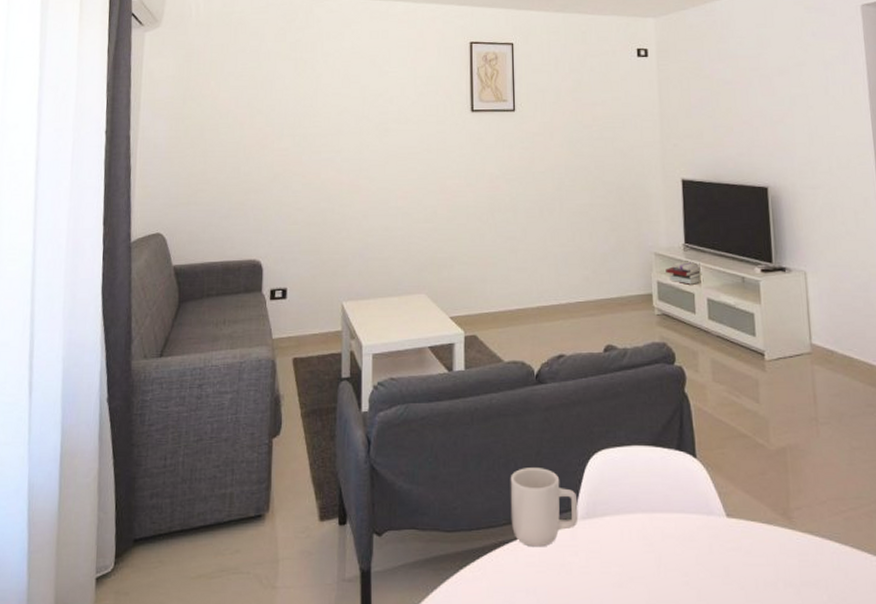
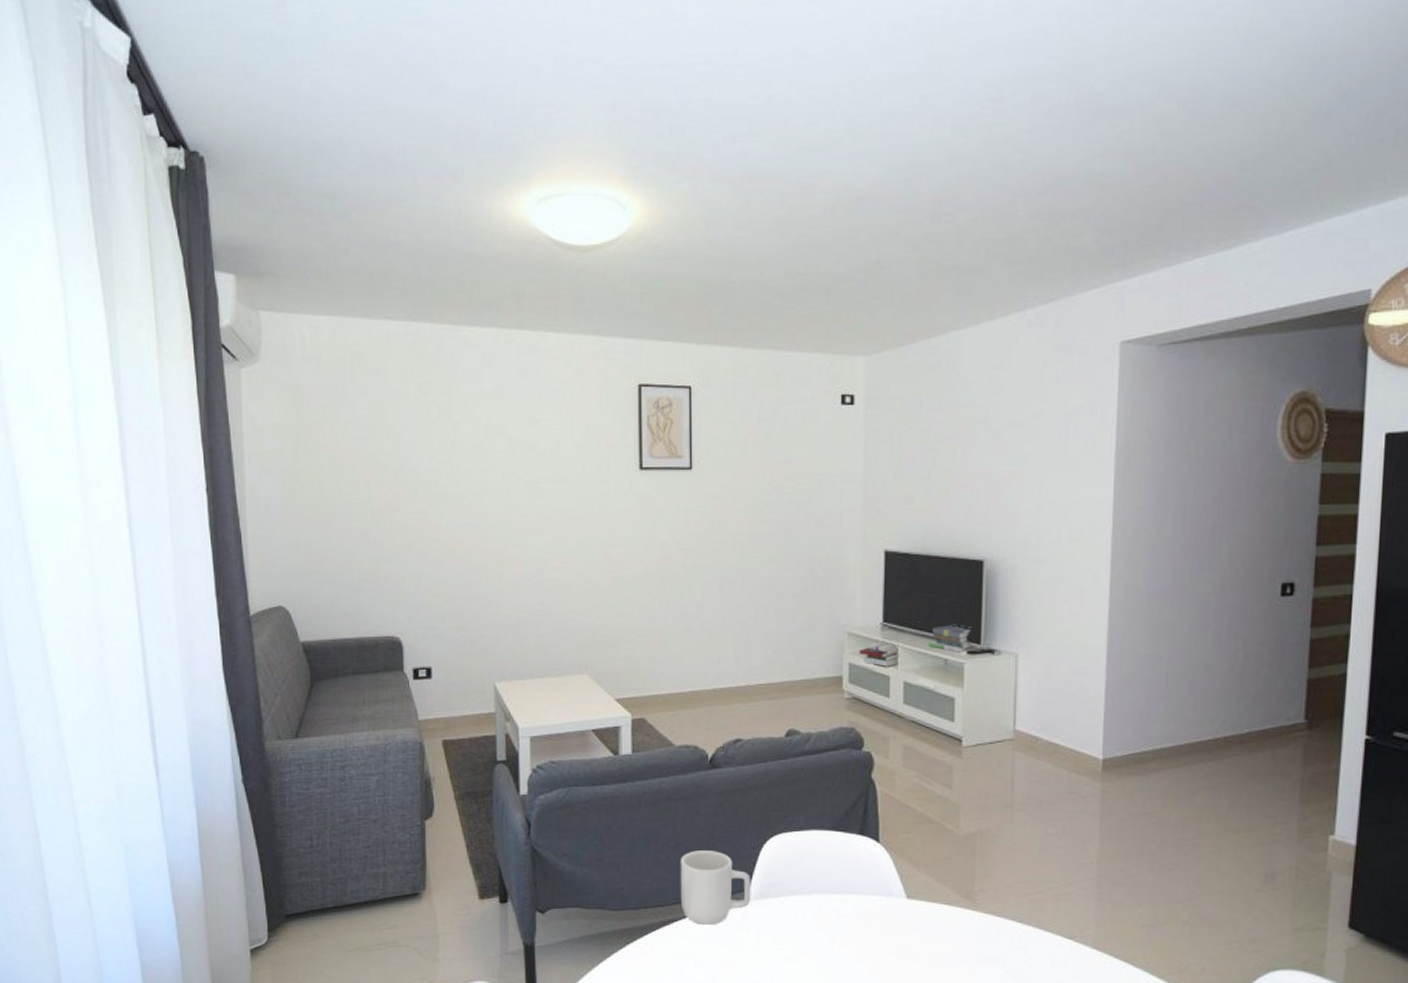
books: none [726,244,771,271] -> present [928,624,978,653]

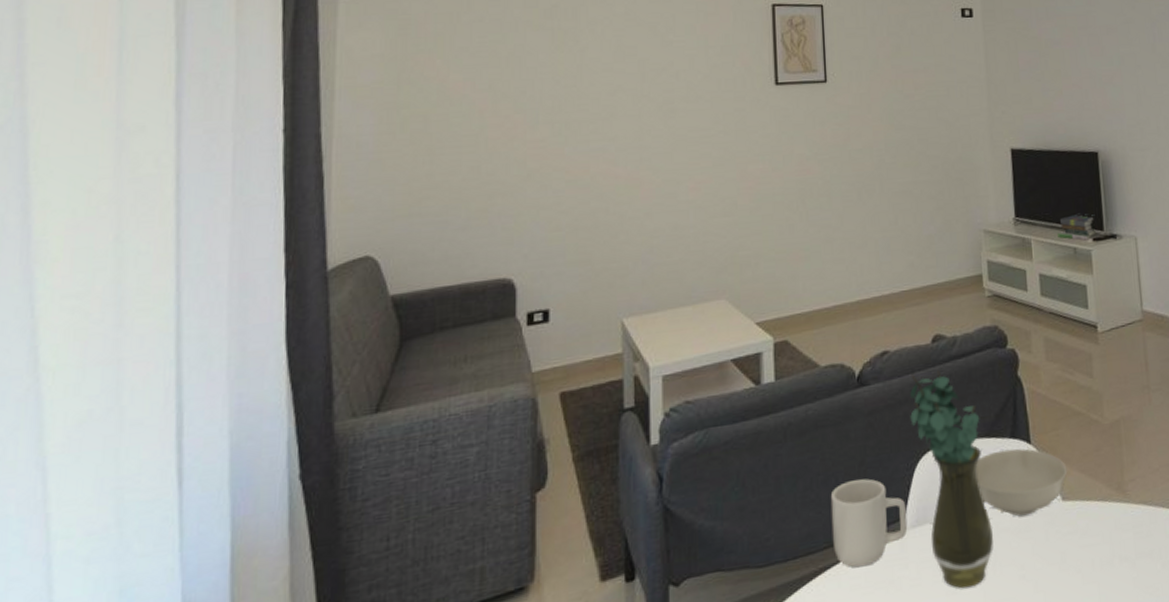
vase: none [759,762,835,959] -> present [910,369,994,588]
bowl: none [821,844,915,906] -> present [975,448,1068,516]
books: present [859,641,901,667] -> none [996,235,1035,261]

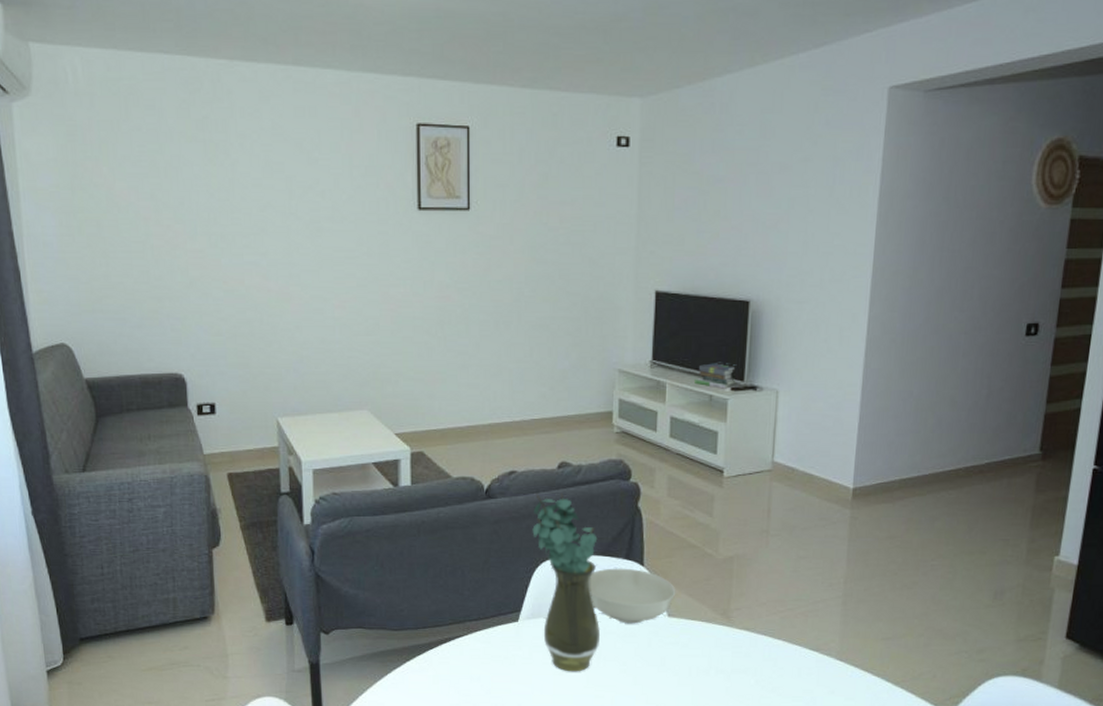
mug: present [830,478,908,568] -> none [456,575,524,643]

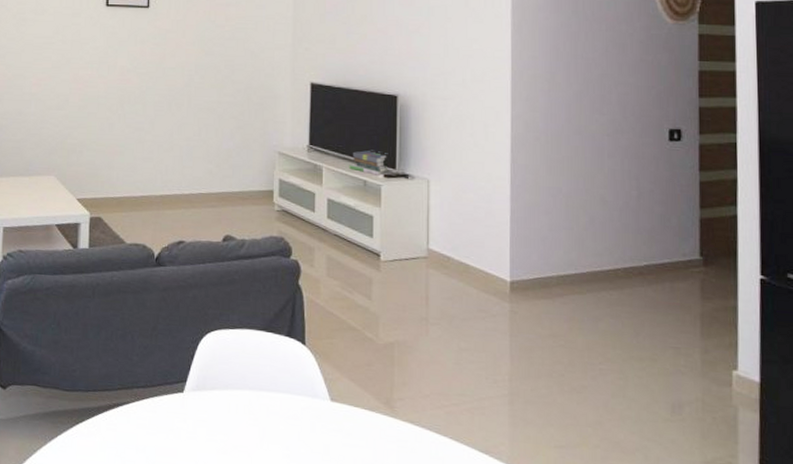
vase: present [532,492,601,672] -> none [198,264,264,453]
bowl: present [589,568,676,624] -> none [252,344,338,406]

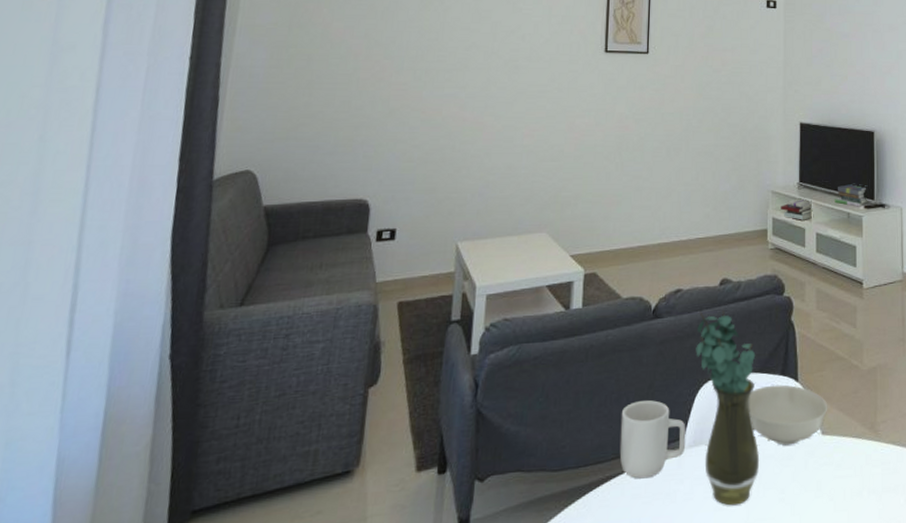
mug: none [125,340,189,412] -> present [619,400,686,479]
vase: none [198,264,264,453] -> present [695,309,760,506]
bowl: none [252,344,338,406] -> present [748,384,828,445]
books: none [288,161,325,185] -> present [781,198,814,220]

